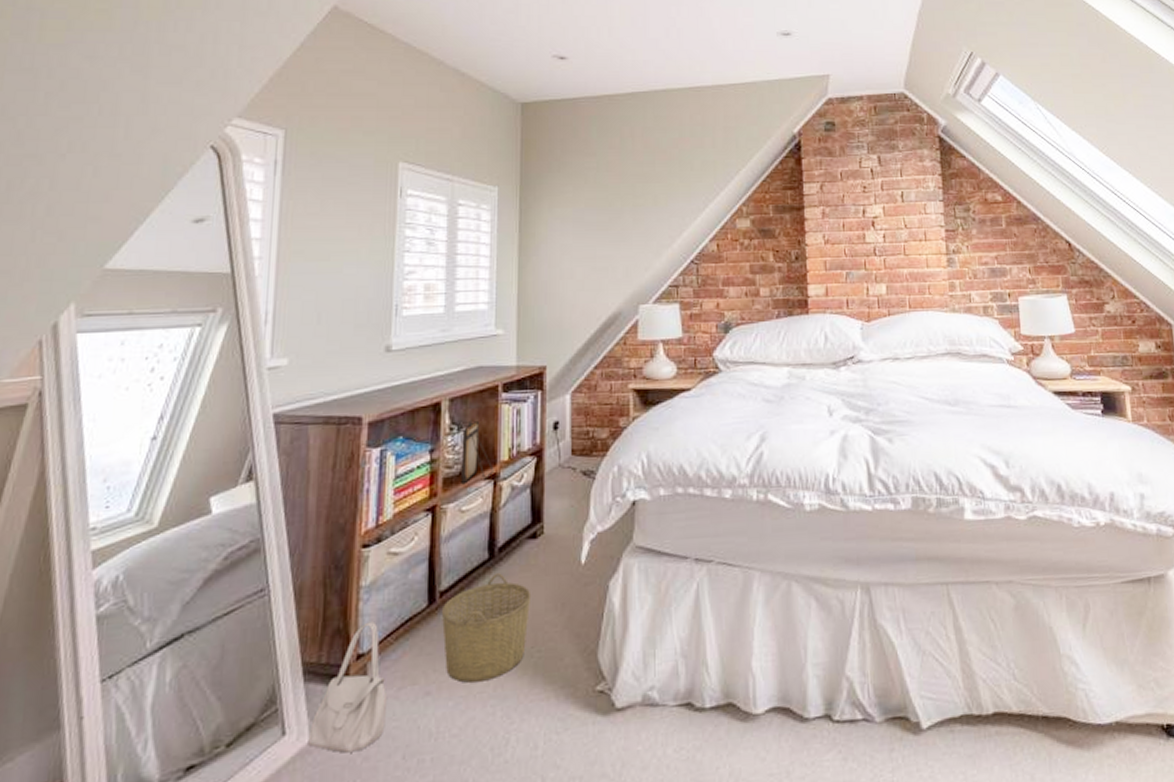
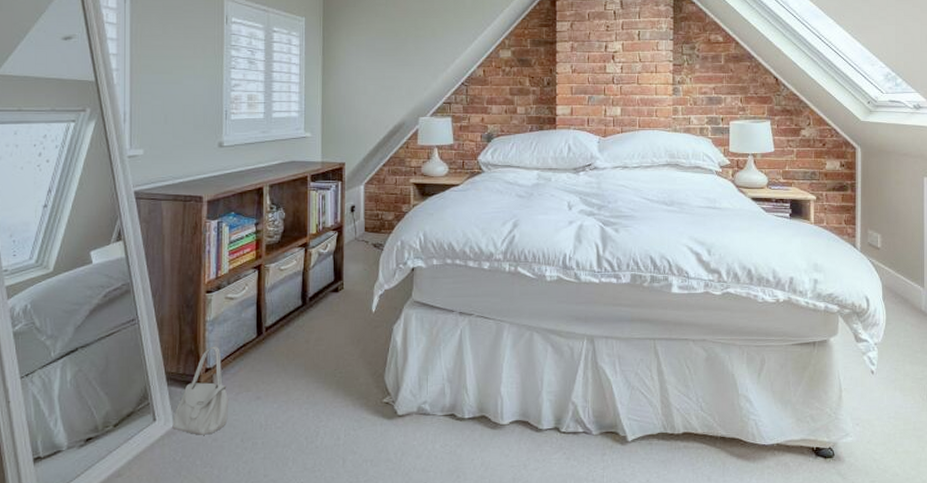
basket: present [441,573,532,683] -> none [267,316,335,392]
photo frame: present [461,420,494,485] -> none [280,202,305,250]

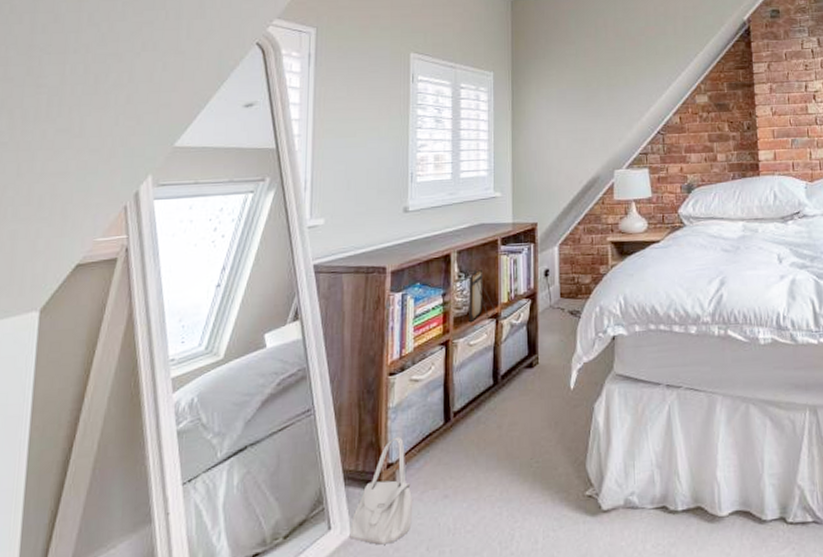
photo frame: none [280,202,305,250] -> present [469,269,496,323]

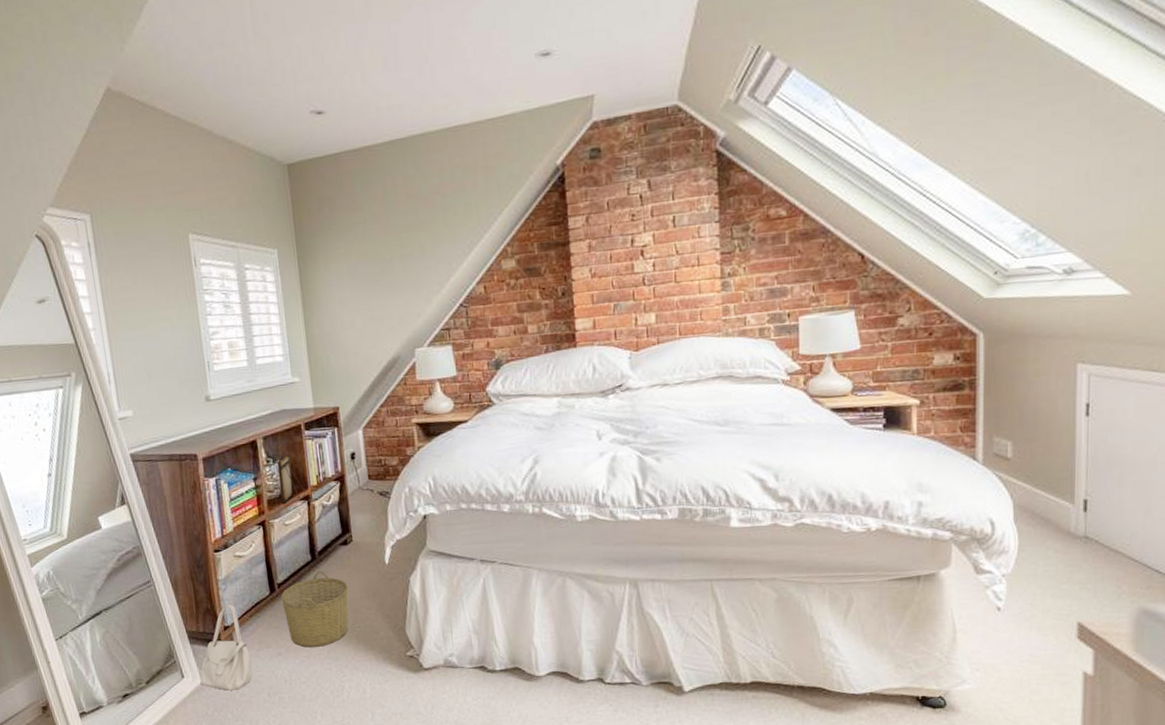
basket: none [455,397,530,488] -> present [280,571,349,648]

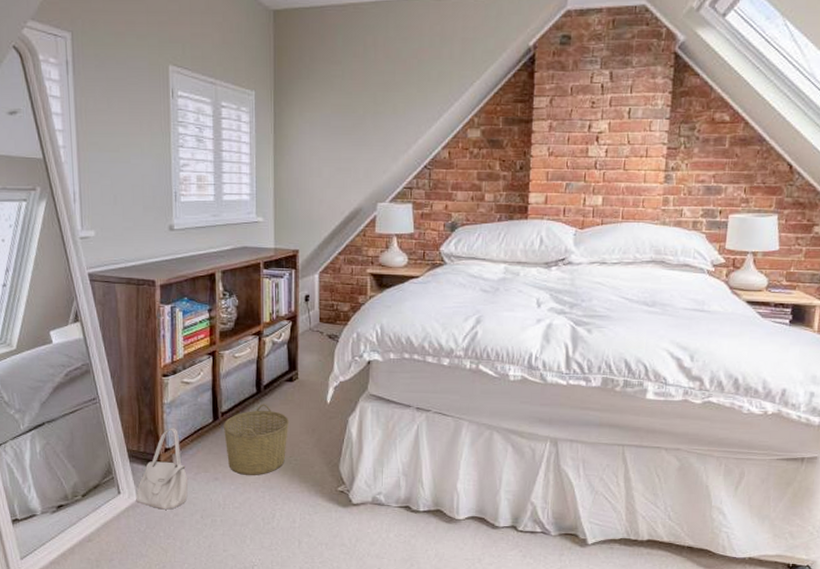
photo frame: present [277,454,307,505] -> none [233,289,259,338]

